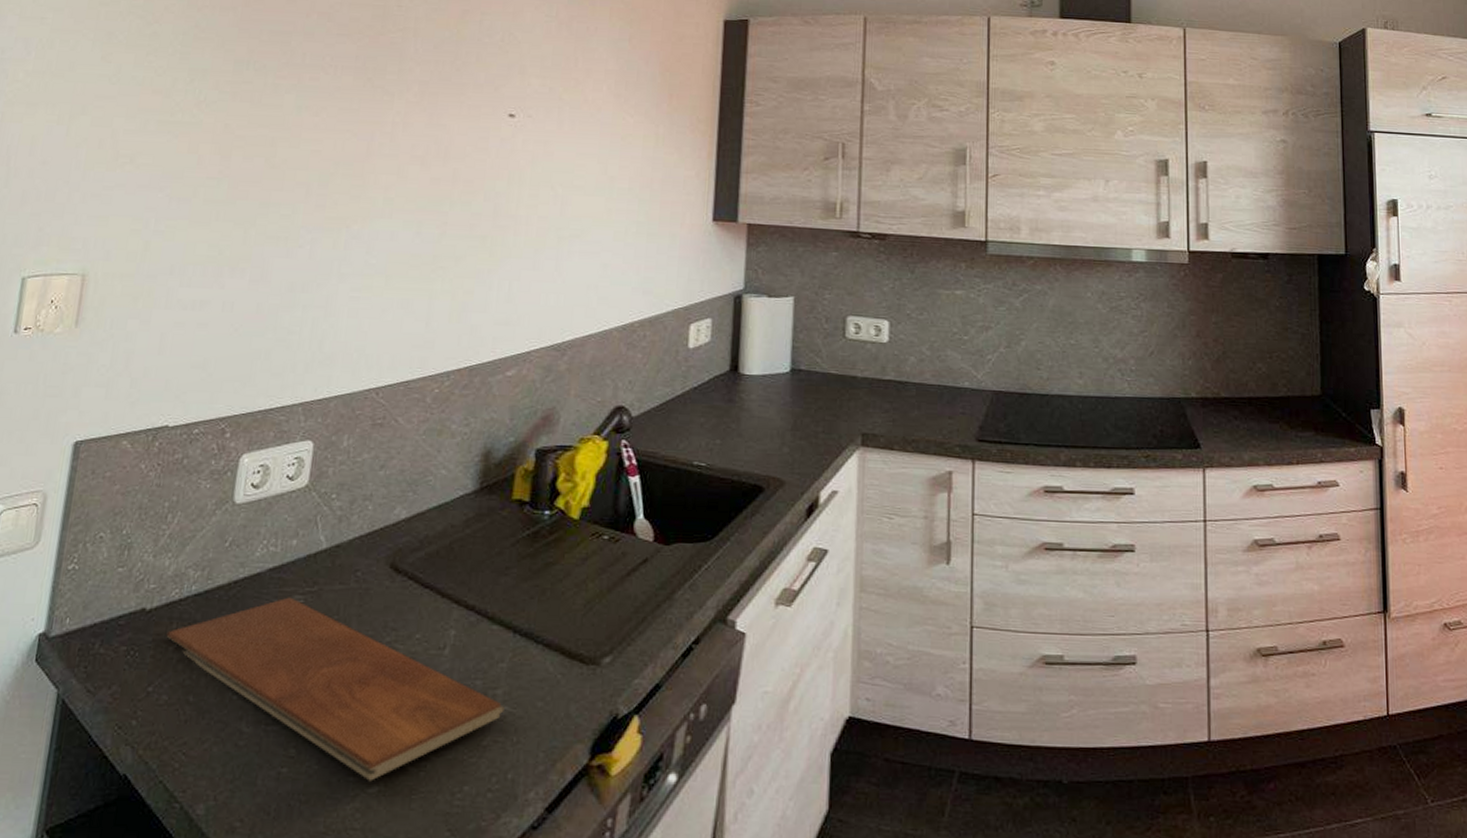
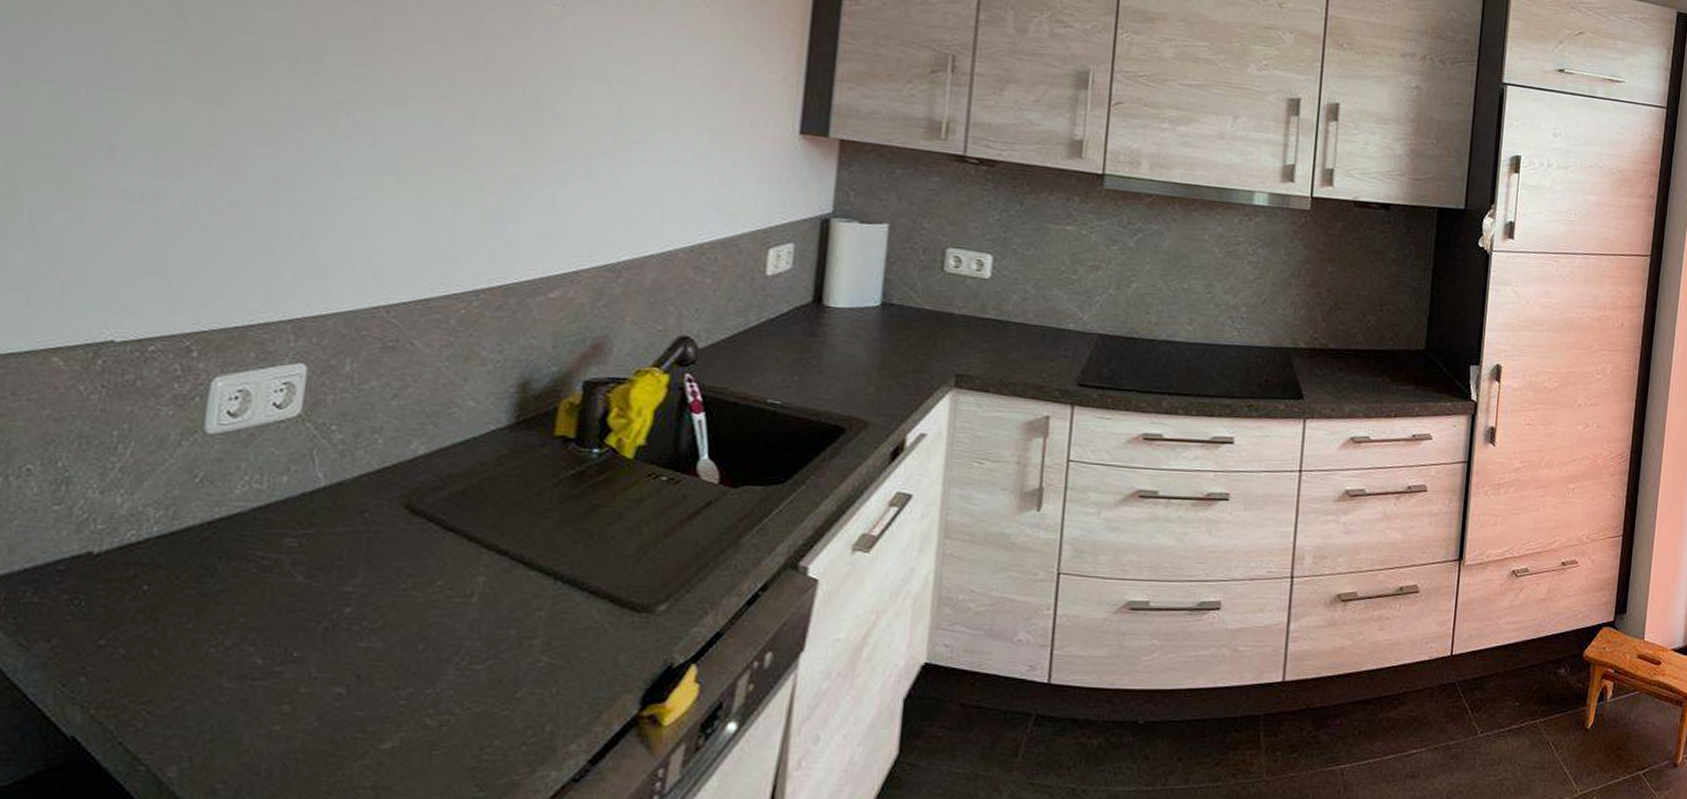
chopping board: present [166,597,505,781] -> none [121,540,543,737]

